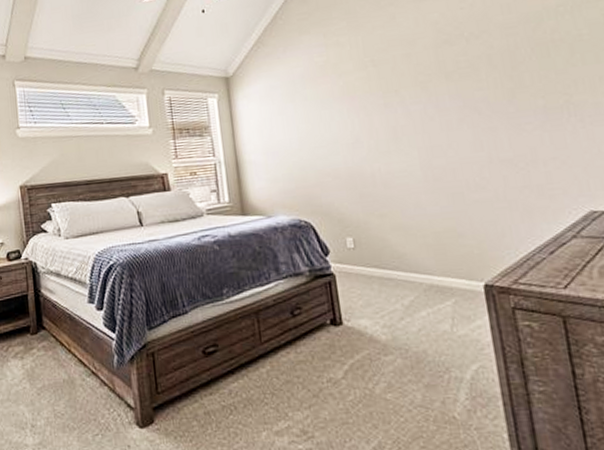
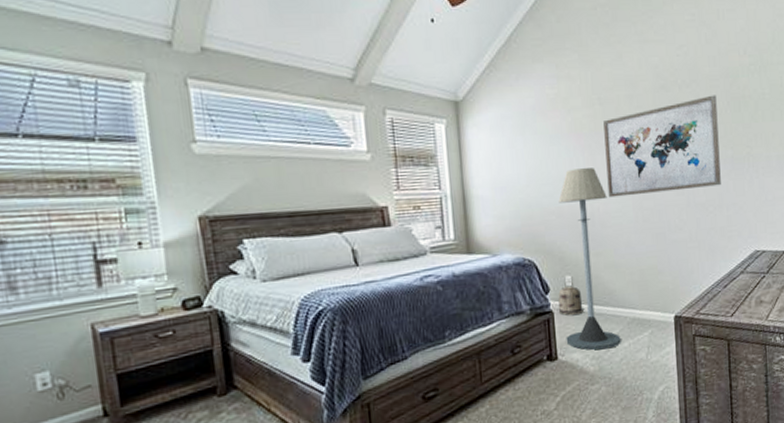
floor lamp: none [334,128,418,318] -> present [558,168,621,350]
basket: none [339,243,369,279] -> present [558,281,583,315]
wall art: none [379,42,533,158] -> present [603,95,721,198]

